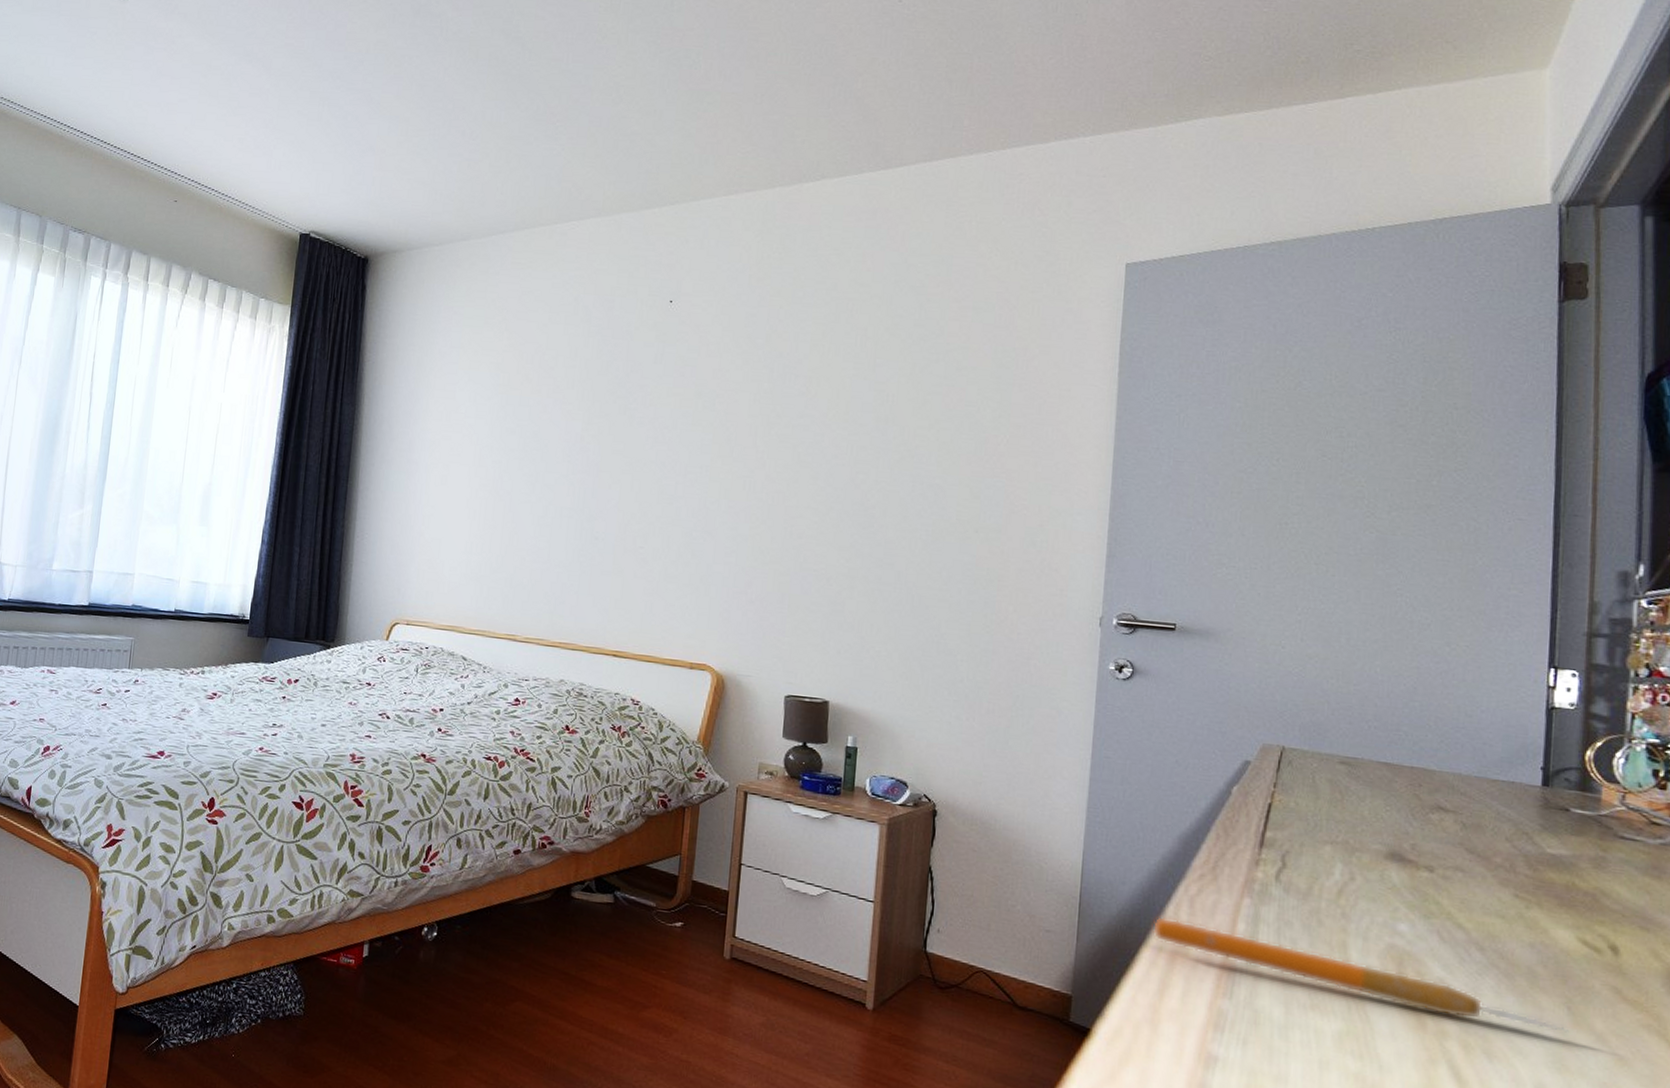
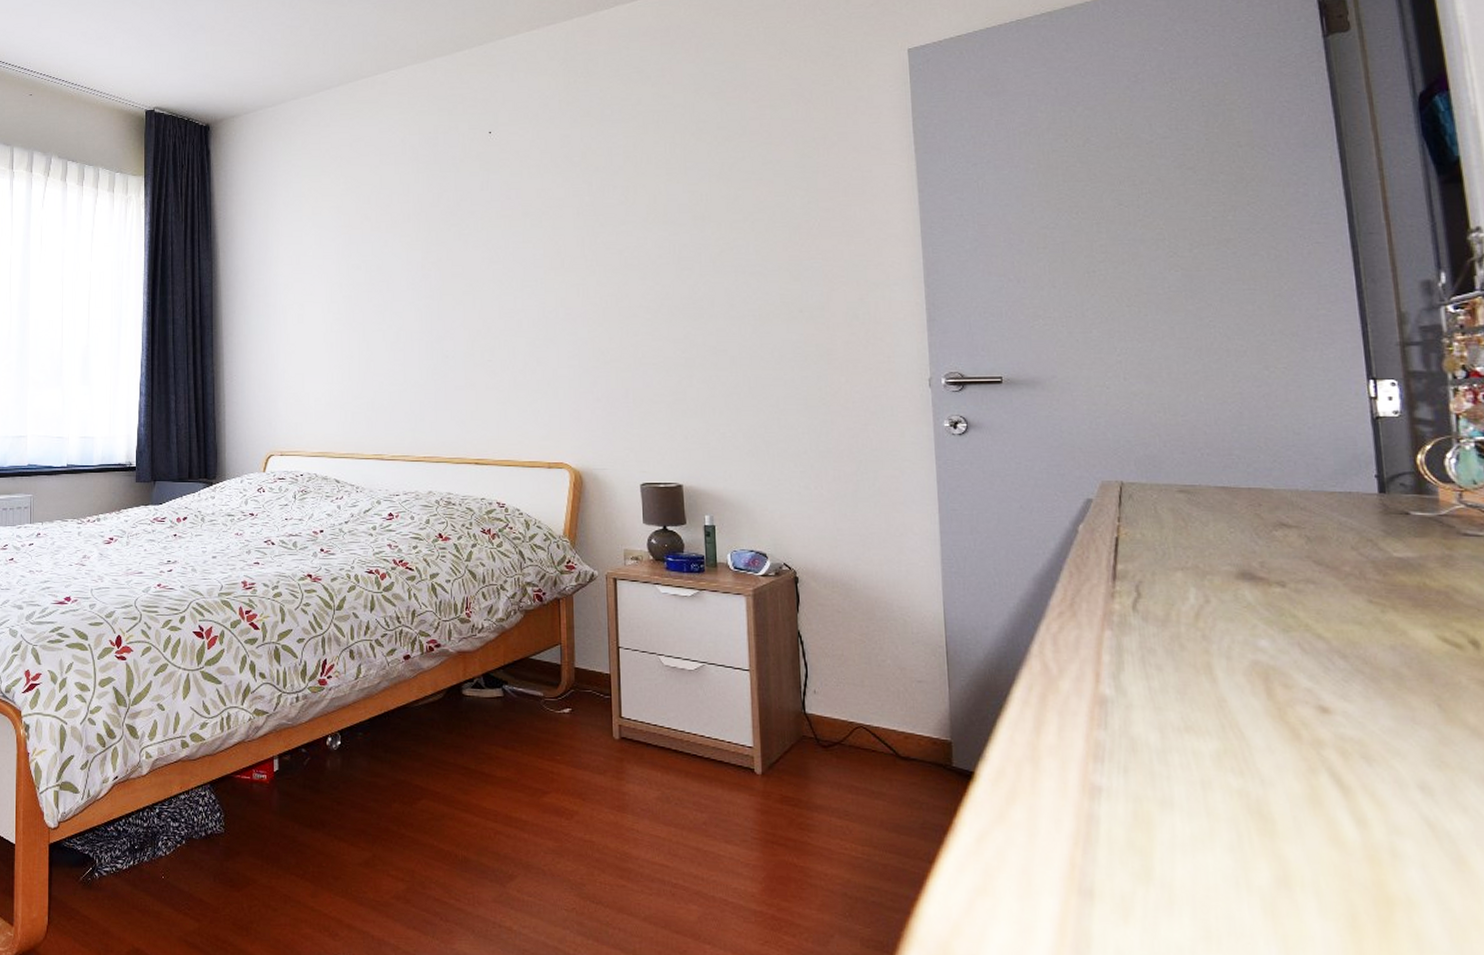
craft knife: present [1152,917,1568,1033] -> none [1019,657,1442,730]

